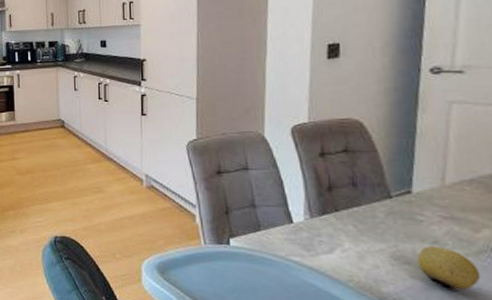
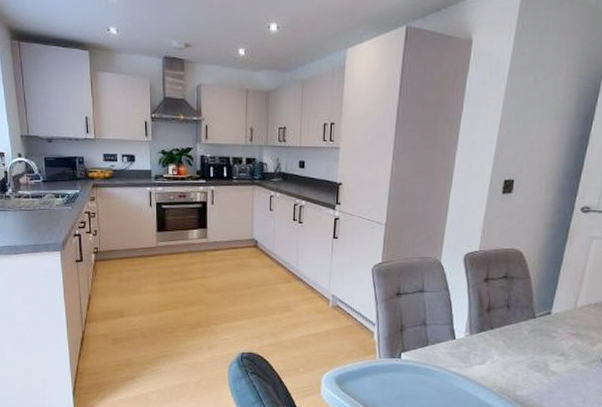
fruit: present [417,246,481,290] -> none [546,357,590,392]

